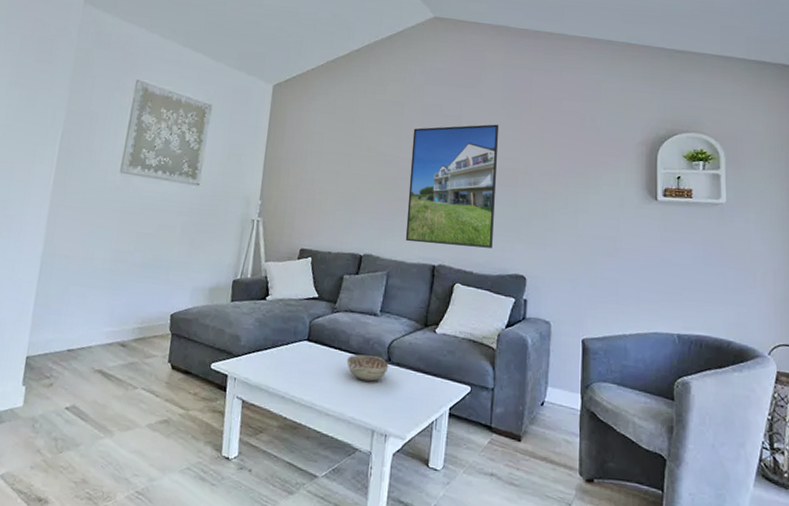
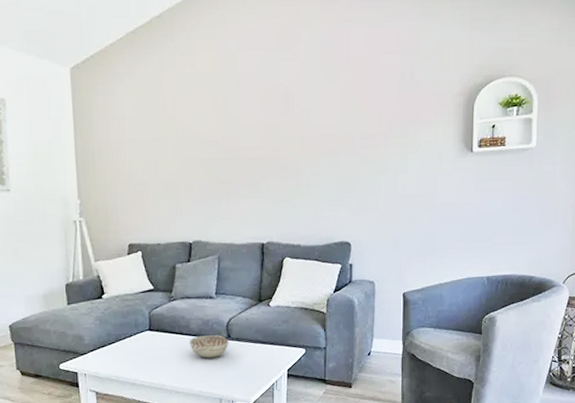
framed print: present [405,124,500,248] -> none [229,89,318,223]

